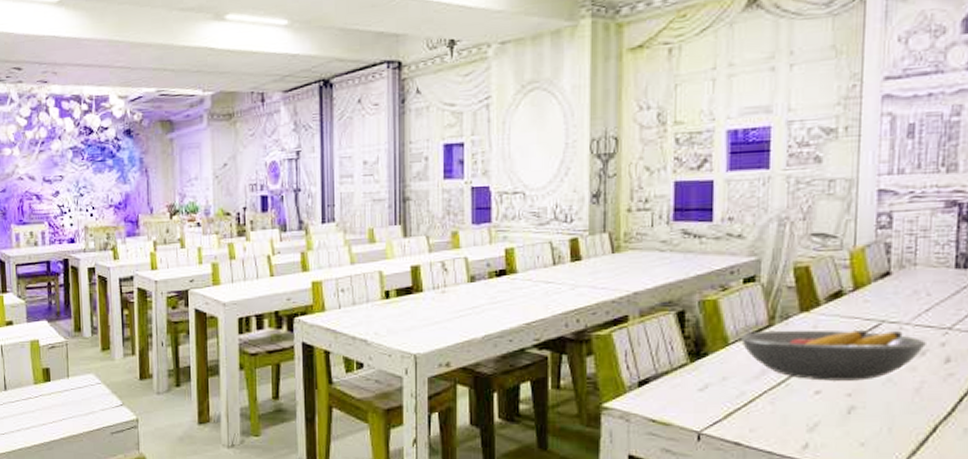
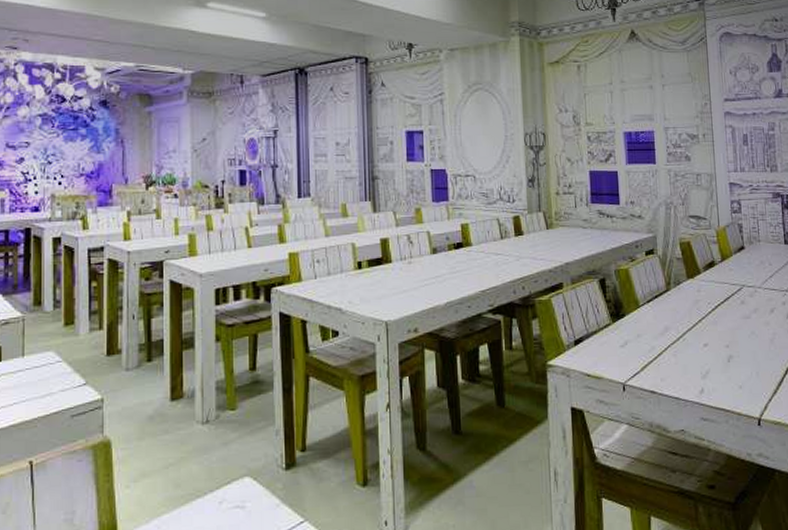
fruit bowl: present [739,330,926,381] -> none [646,293,773,335]

